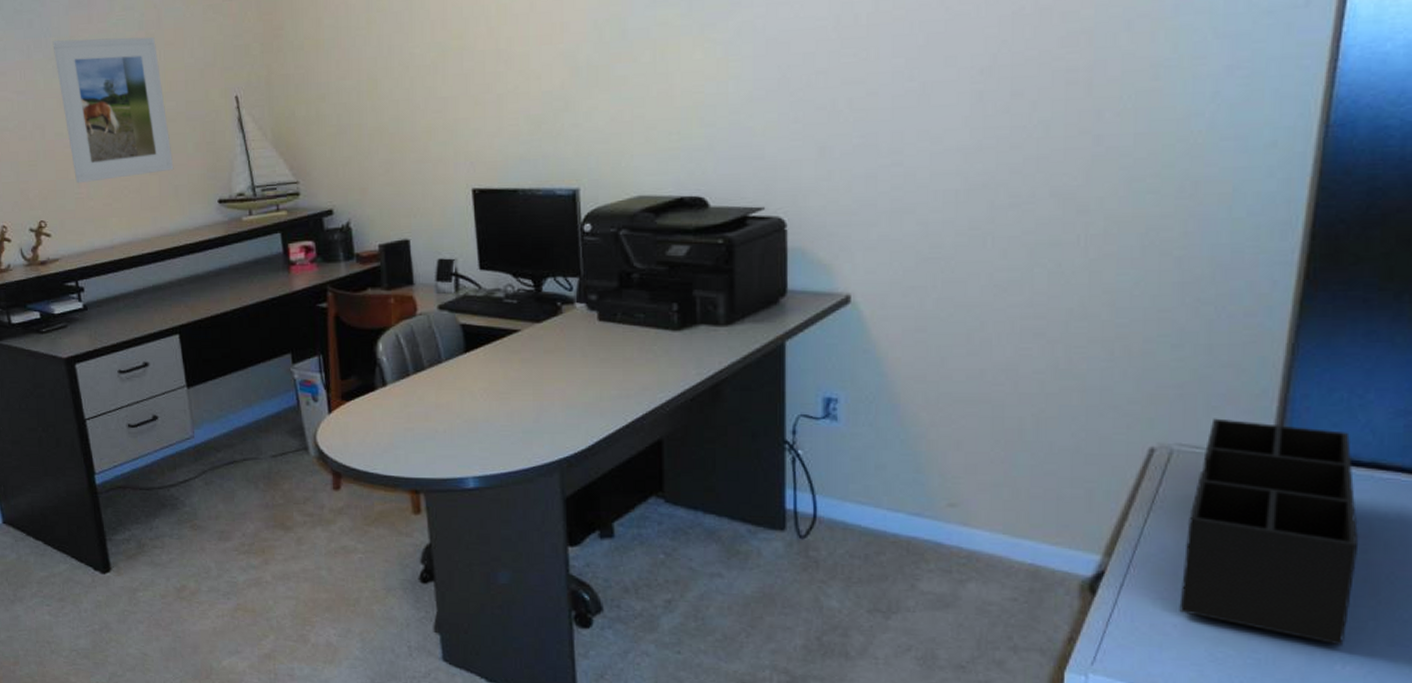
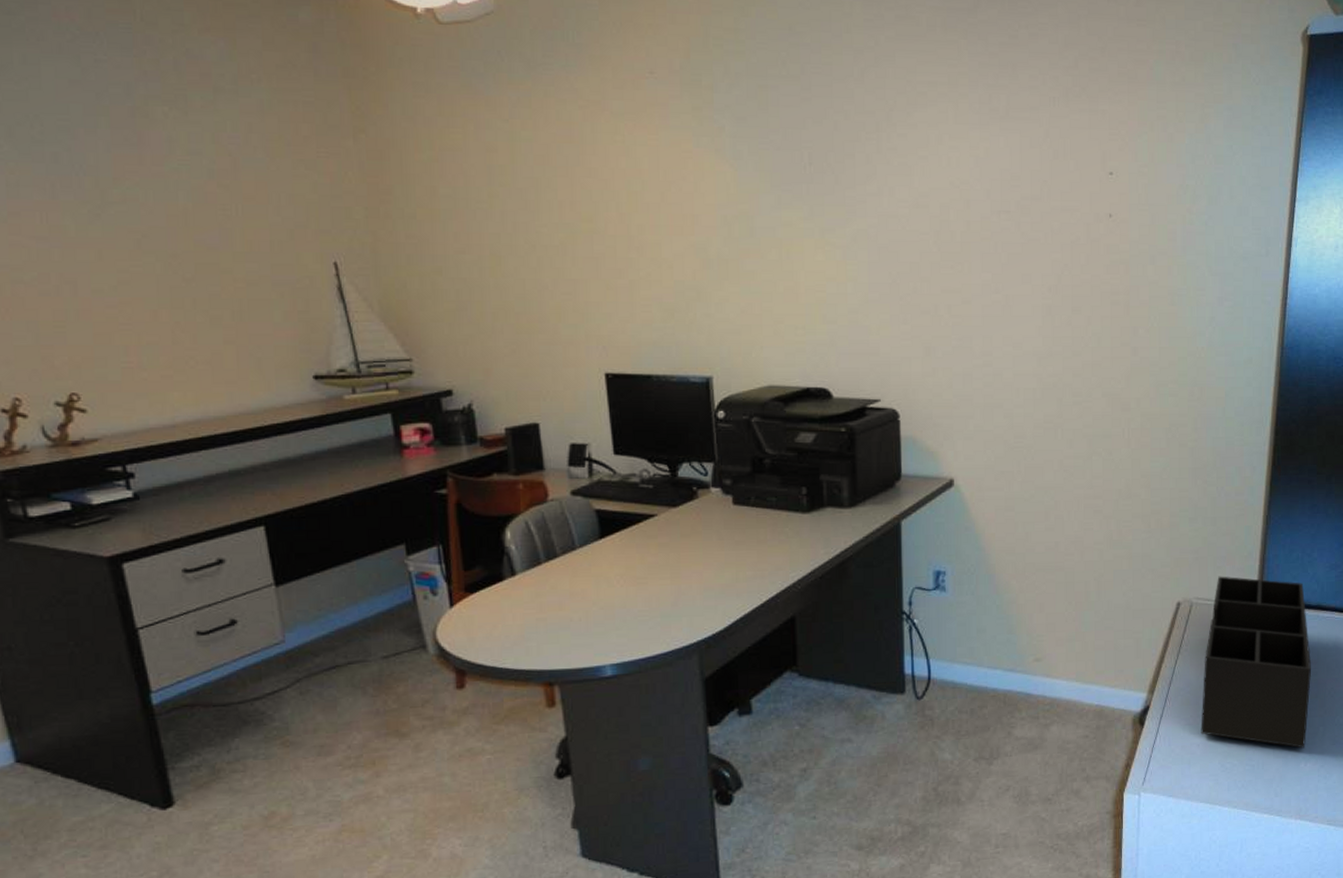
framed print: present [52,36,174,184] -> none [88,181,256,351]

